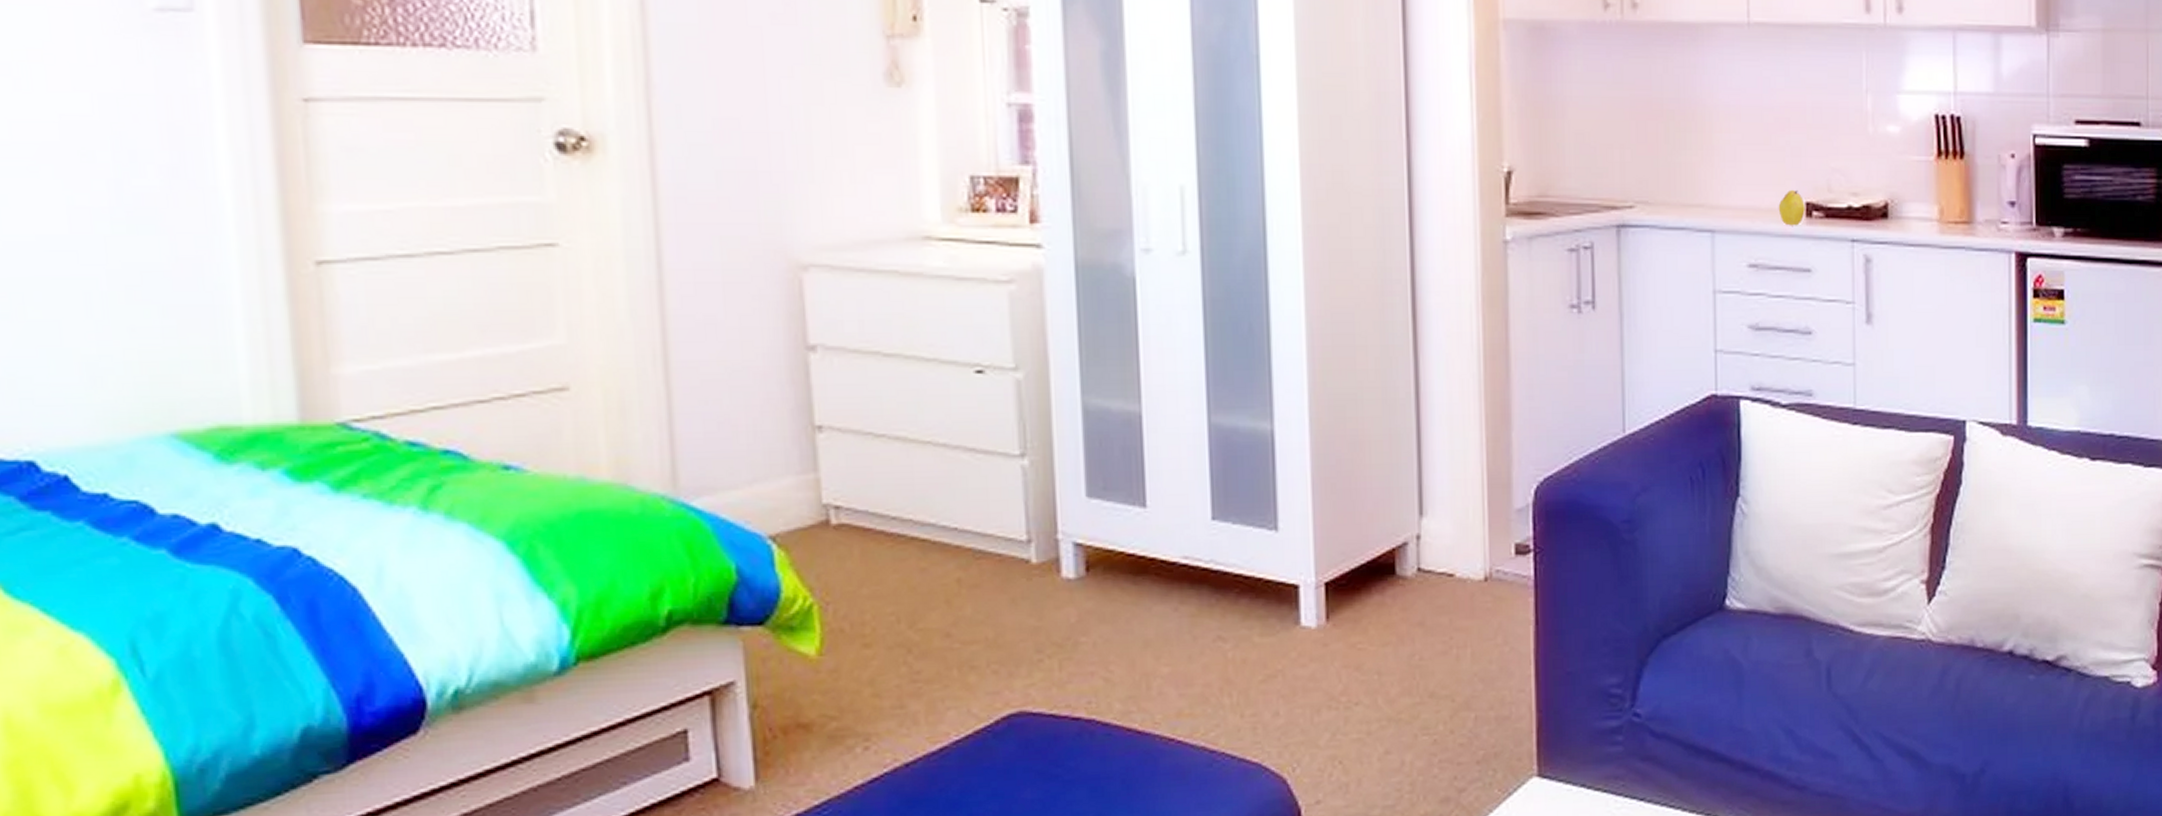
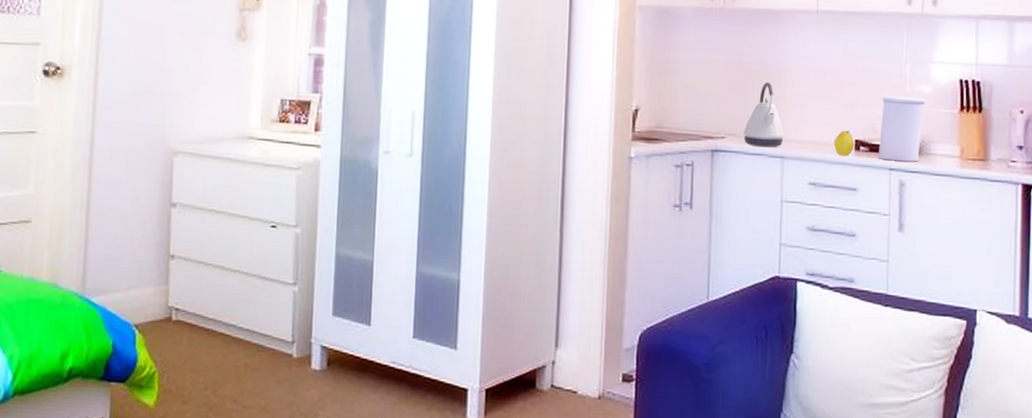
kettle: none [1658,126,1714,218] -> present [743,82,785,148]
canister: none [1836,140,1893,229] -> present [878,96,925,162]

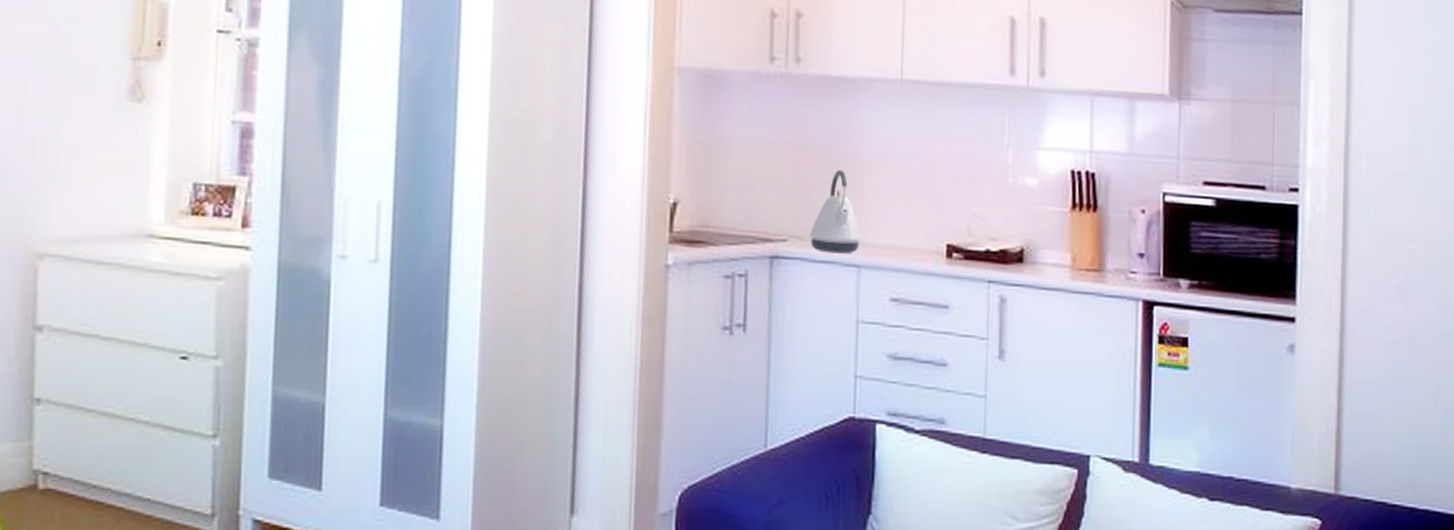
fruit: present [833,130,854,157] -> none [921,231,946,266]
canister: present [878,96,925,162] -> none [974,189,1031,273]

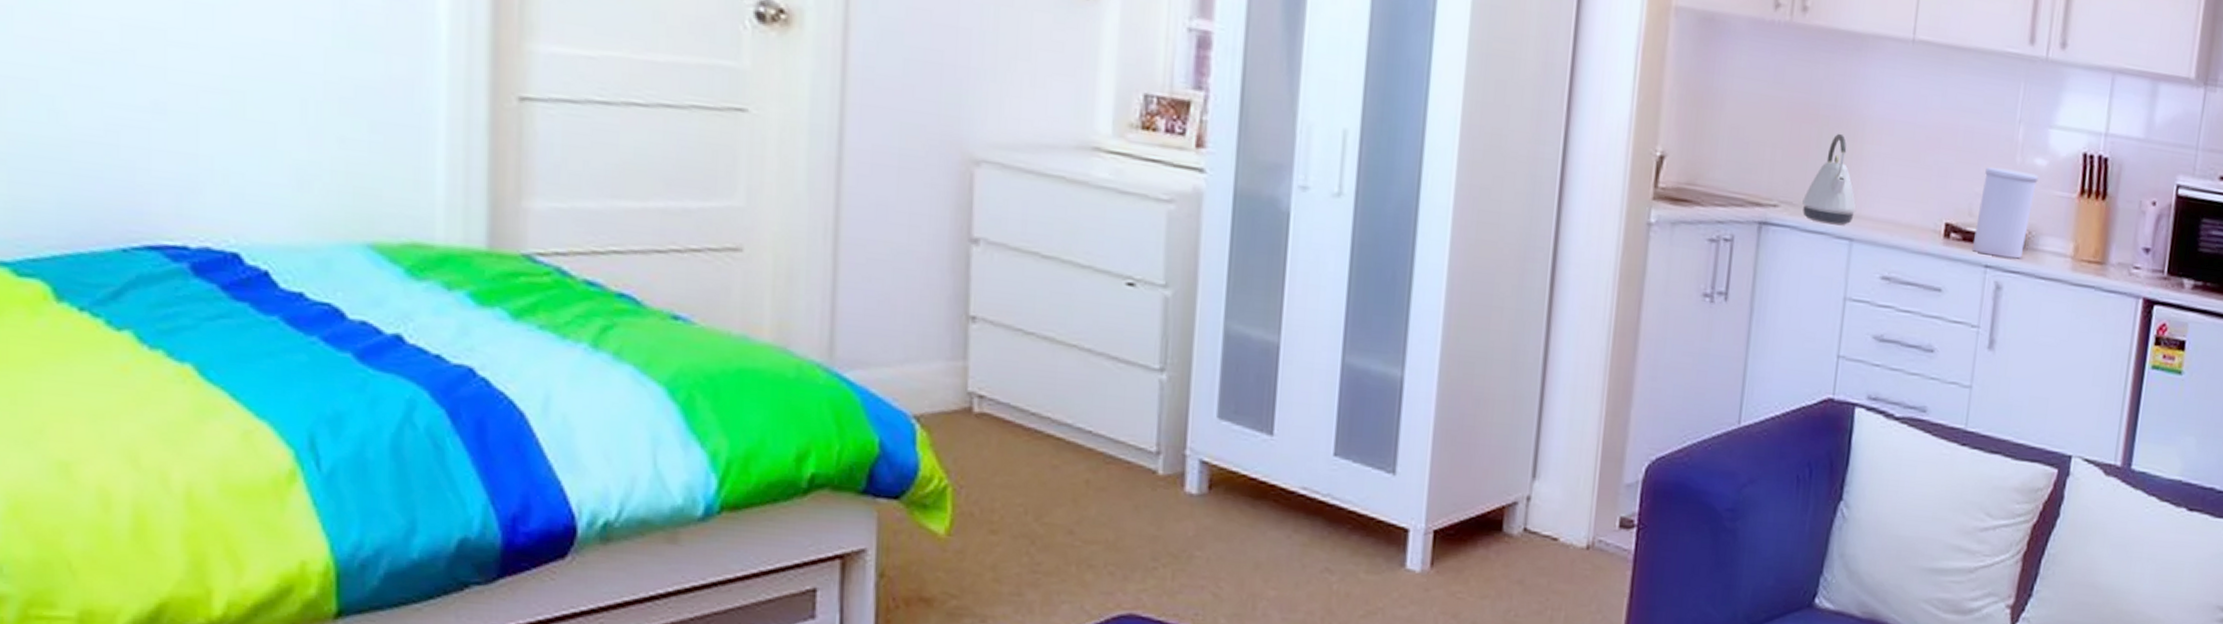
canister: none [974,189,1031,273] -> present [1972,167,2039,259]

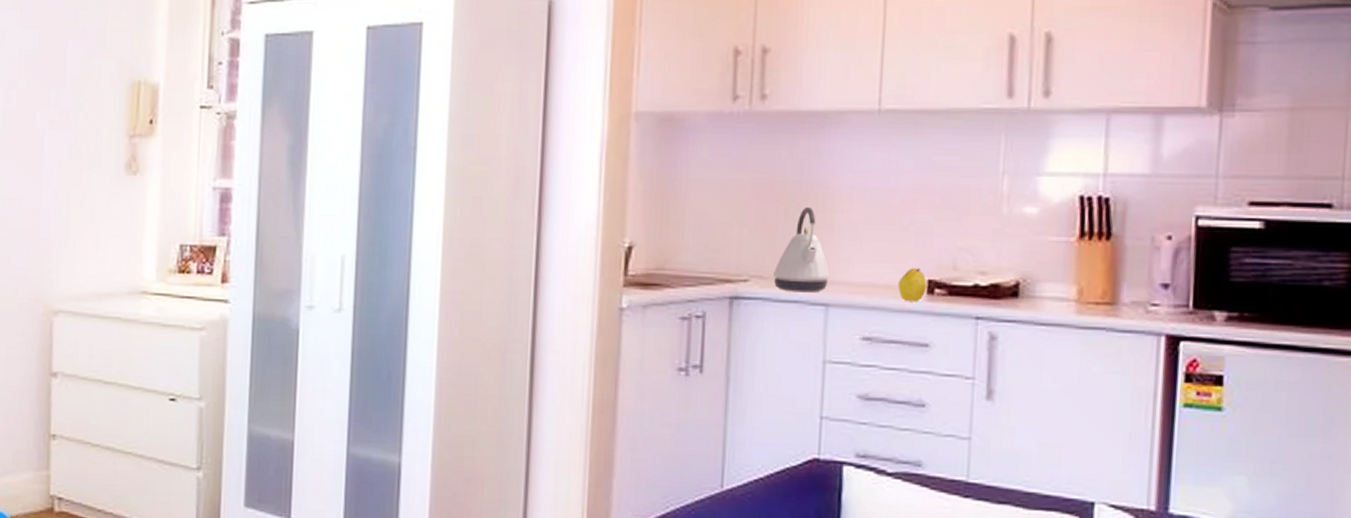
fruit: none [1917,208,1944,245] -> present [897,267,927,302]
canister: present [1972,167,2039,259] -> none [959,220,1029,308]

